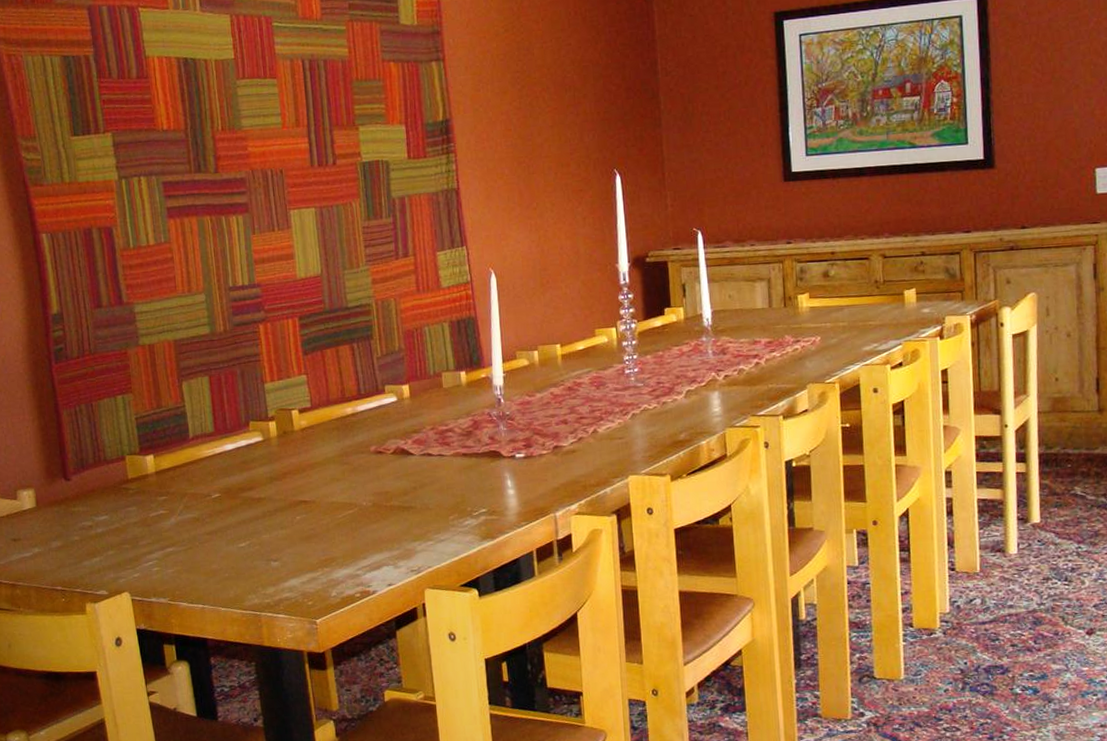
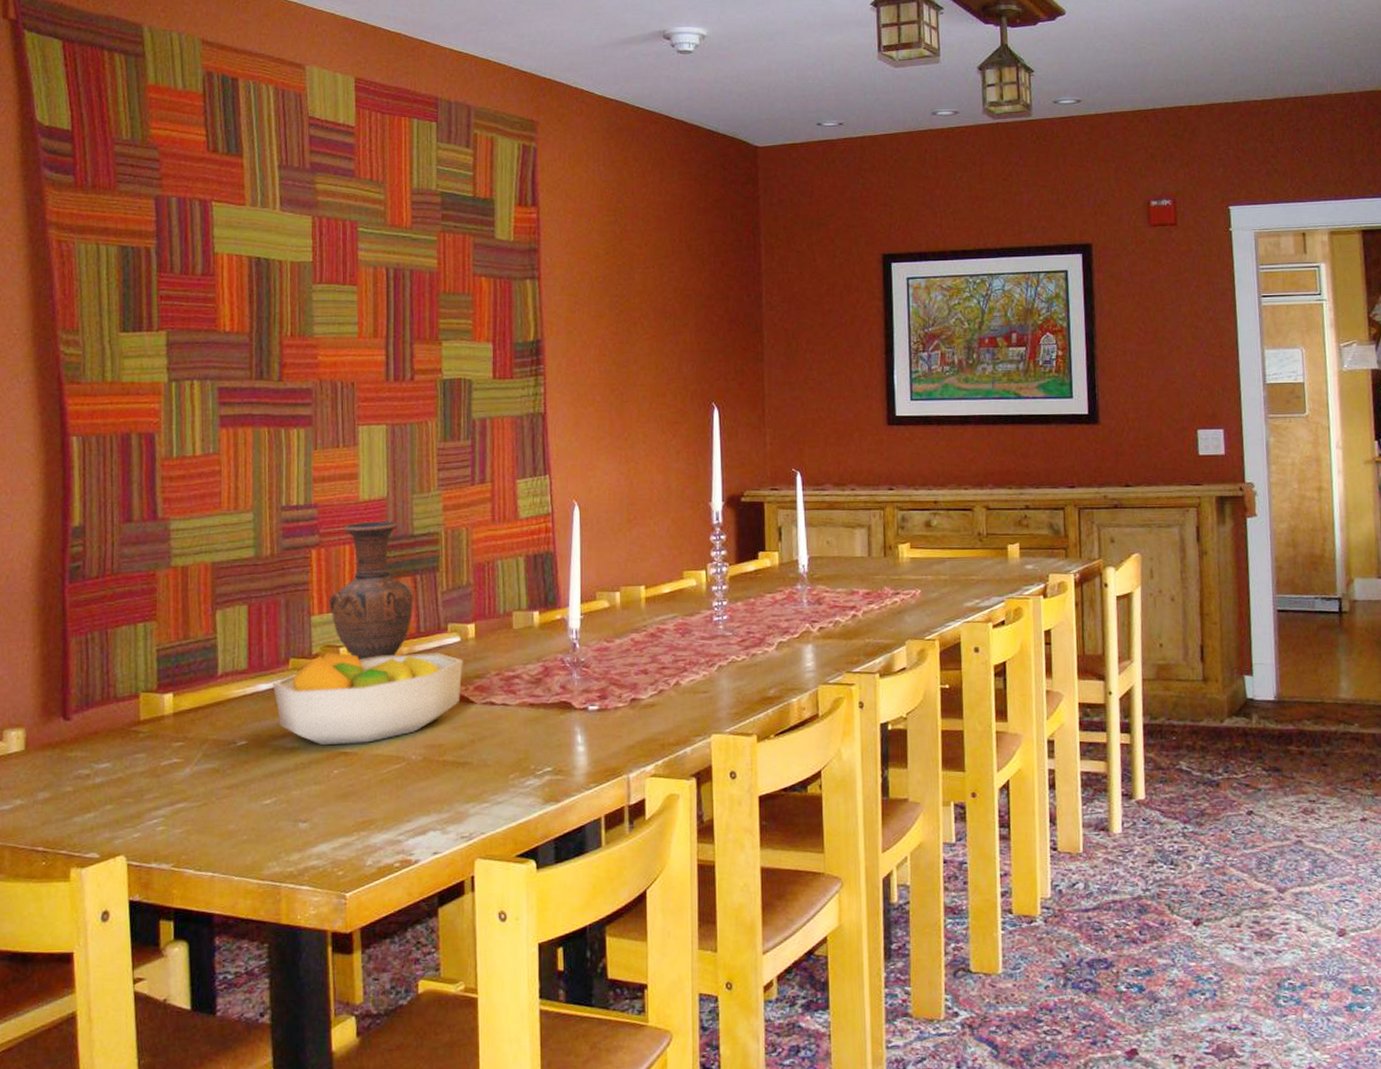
fruit bowl: none [237,412,401,495] -> present [272,652,463,745]
vase: none [278,296,353,421] -> present [328,521,414,661]

